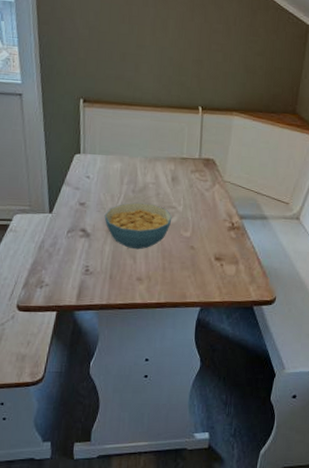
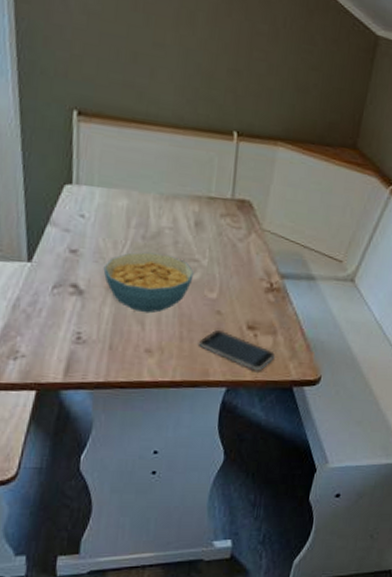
smartphone: none [177,262,238,294] -> present [198,330,275,371]

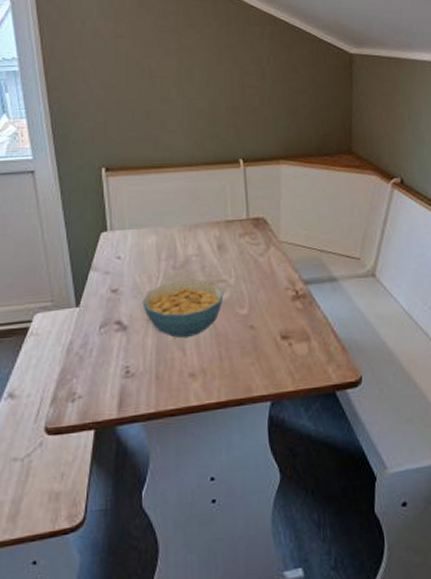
smartphone: present [198,330,275,371] -> none [237,345,312,380]

